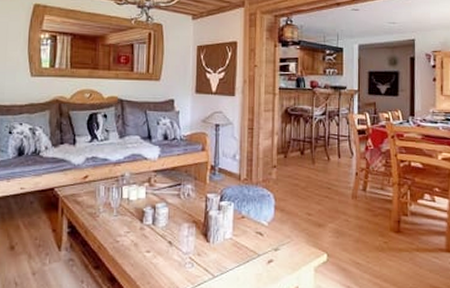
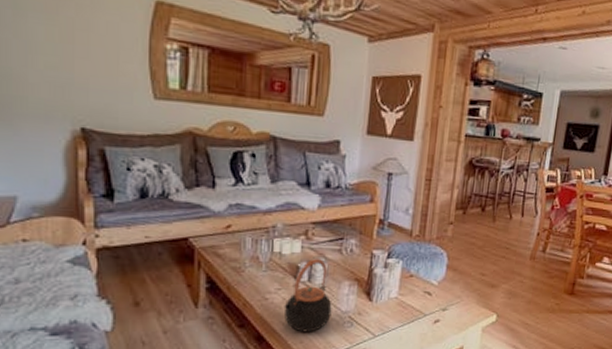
teapot: none [132,202,174,273] -> present [284,257,332,332]

